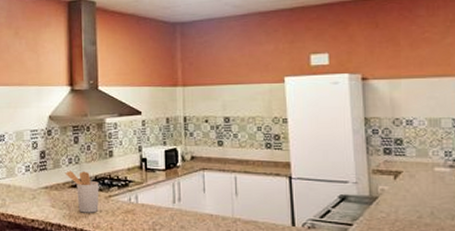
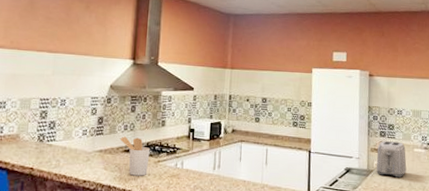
toaster: none [382,160,425,205] -> present [376,141,407,177]

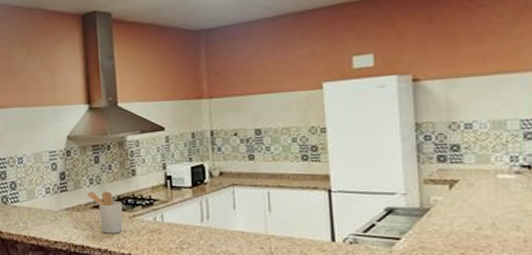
toaster: present [376,141,407,177] -> none [435,167,486,216]

